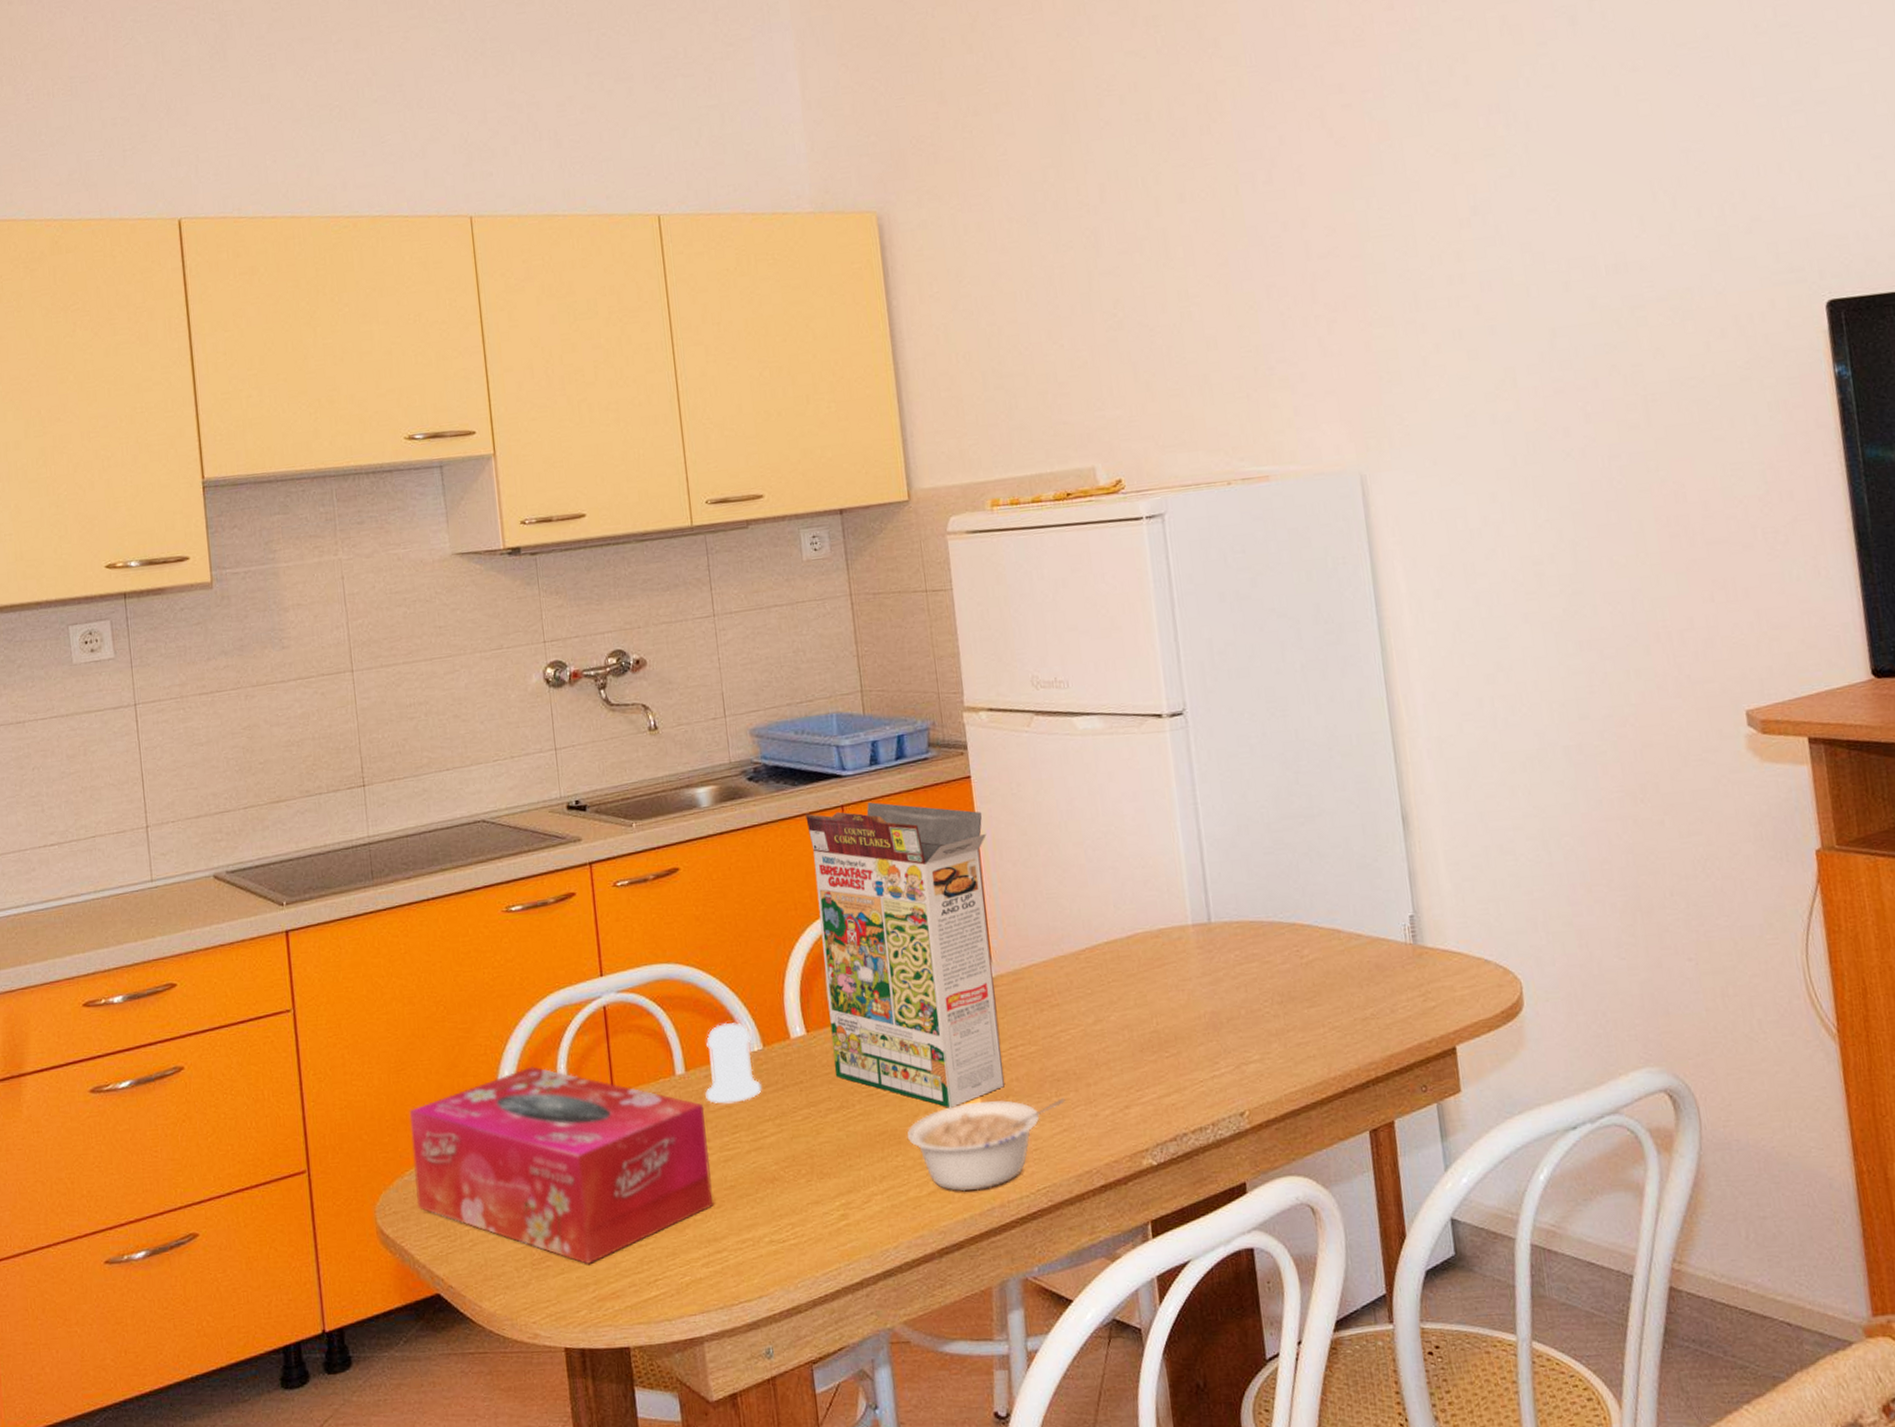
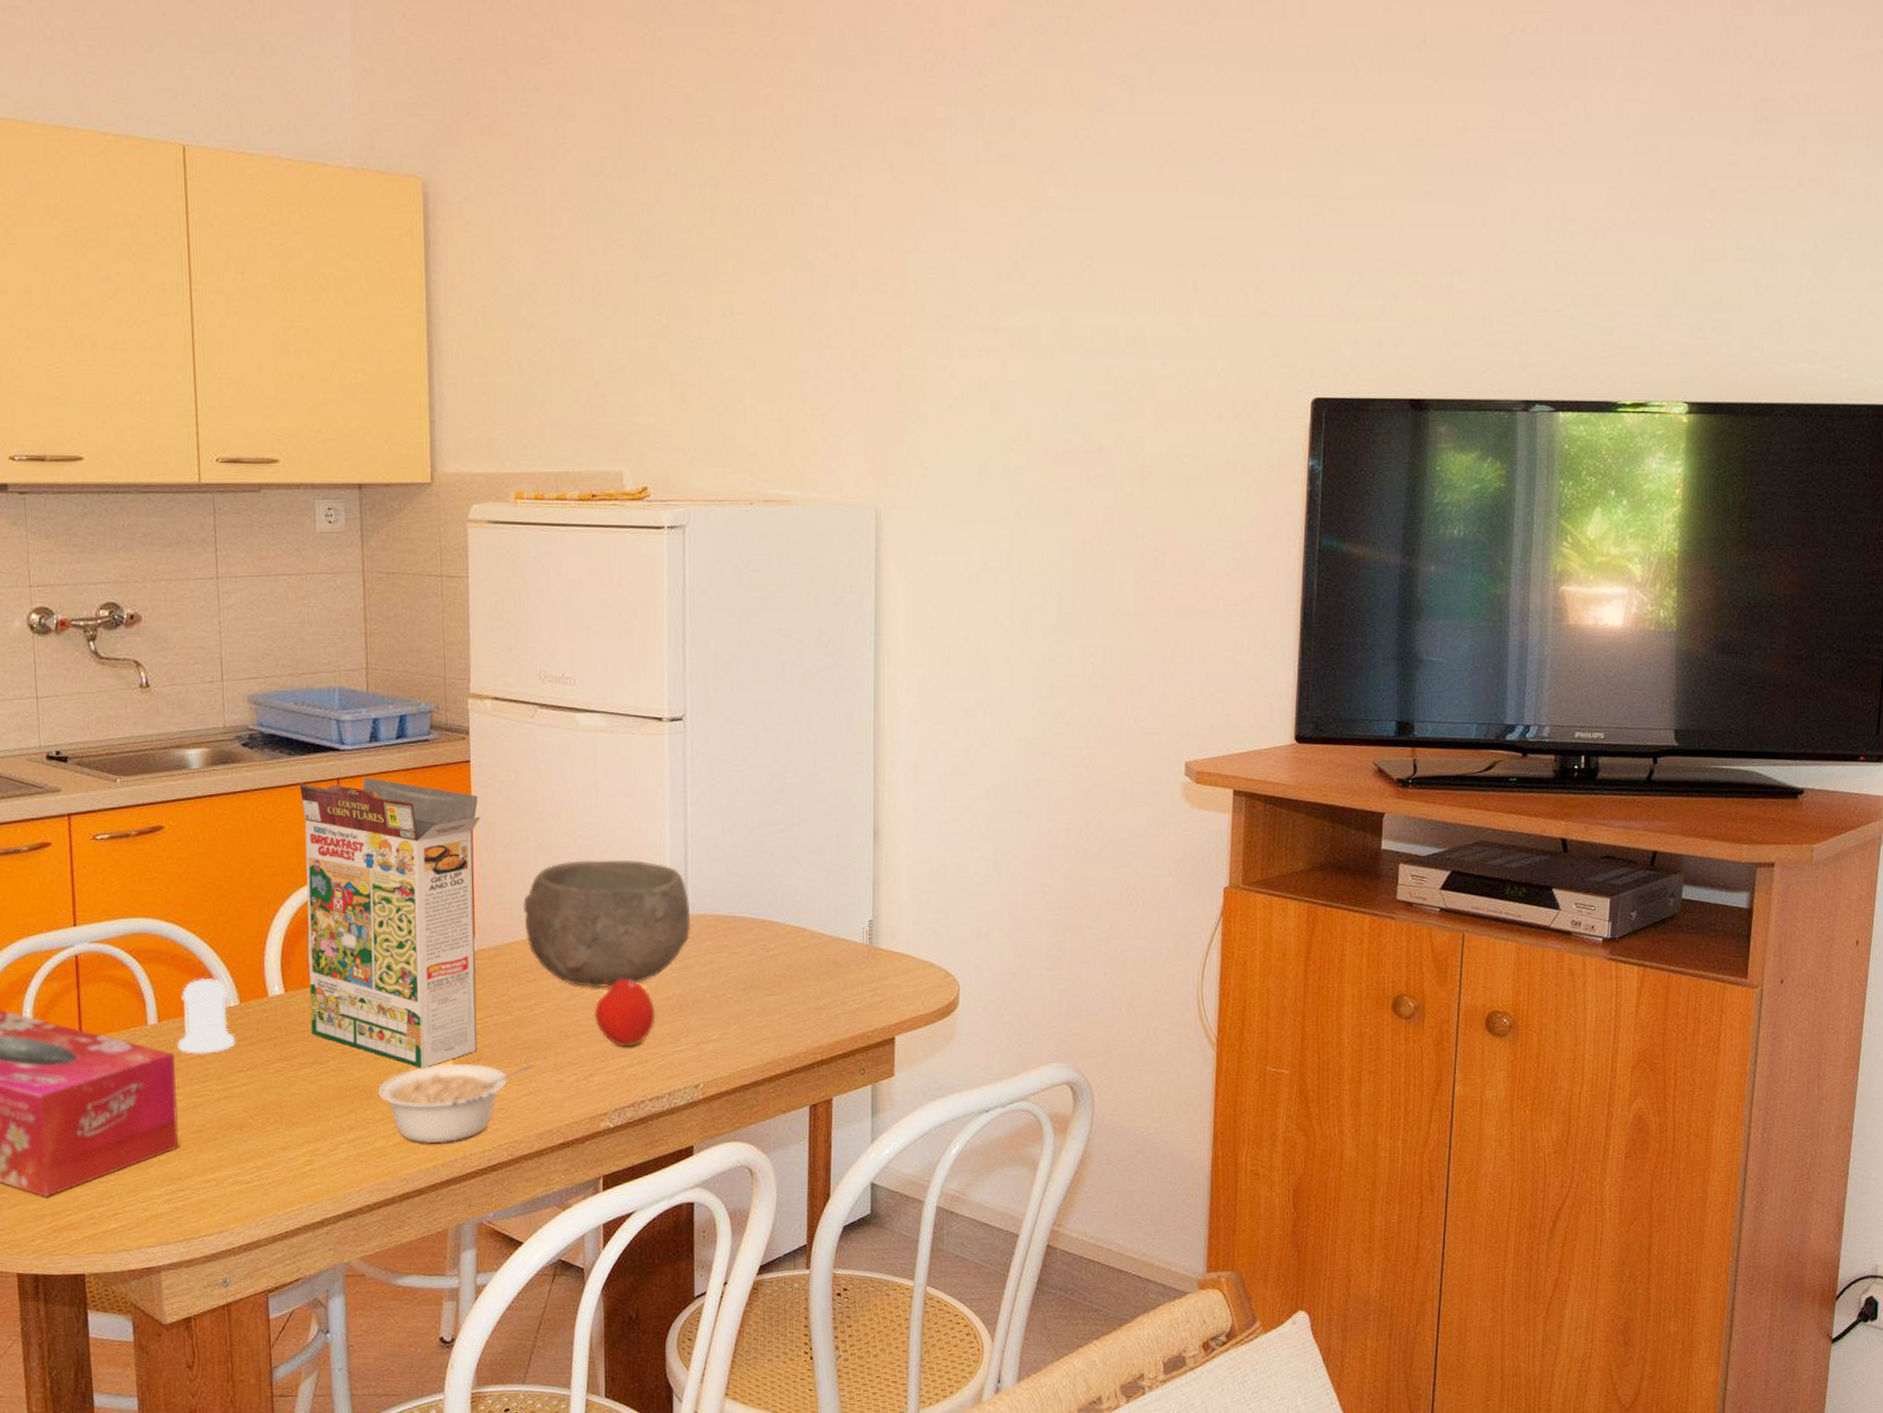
bowl: none [1038,868,1217,1009] -> present [523,860,691,987]
fruit: none [1123,997,1190,1074] -> present [595,977,655,1047]

